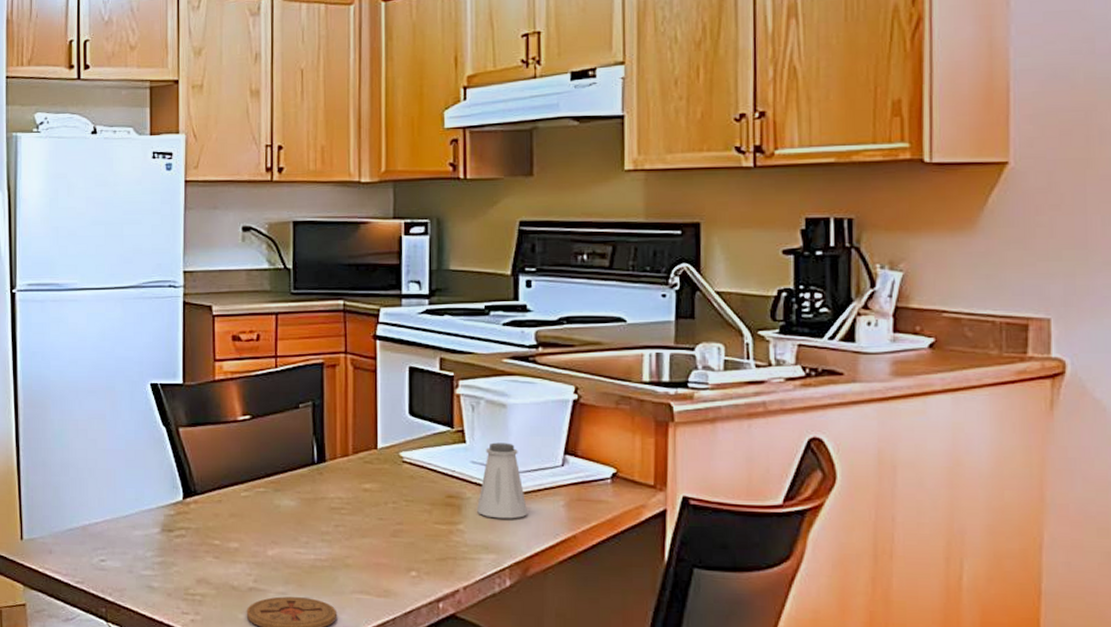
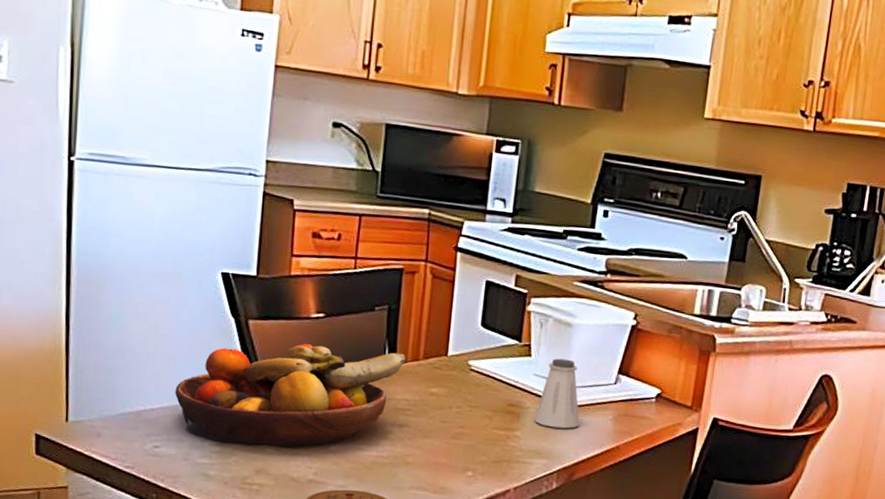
fruit bowl: none [116,446,335,554] -> present [175,343,406,447]

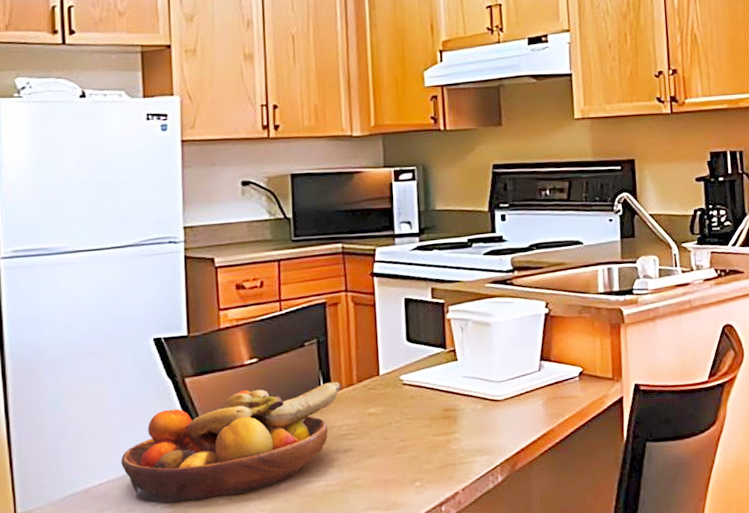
saltshaker: present [534,358,580,429] -> none [470,356,514,424]

